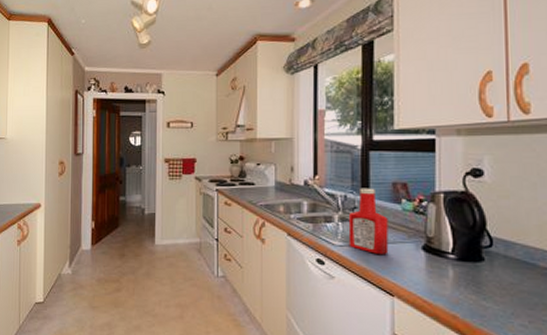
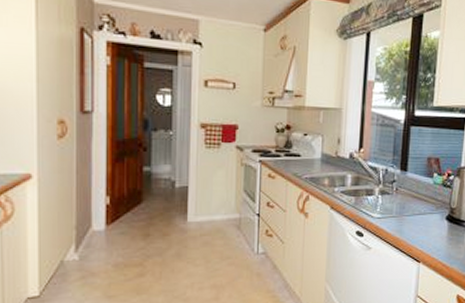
ketchup bottle: present [348,188,389,254] -> none [386,162,421,224]

